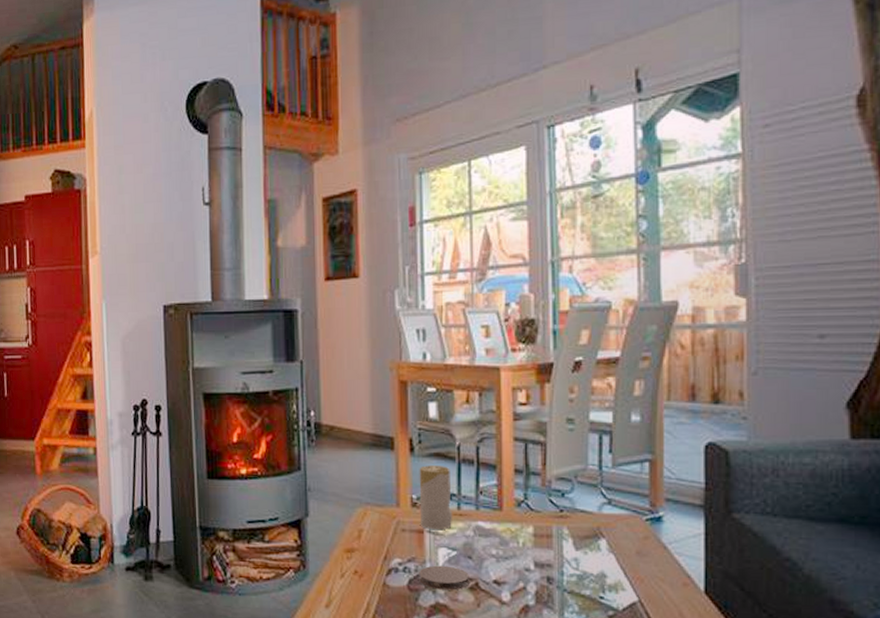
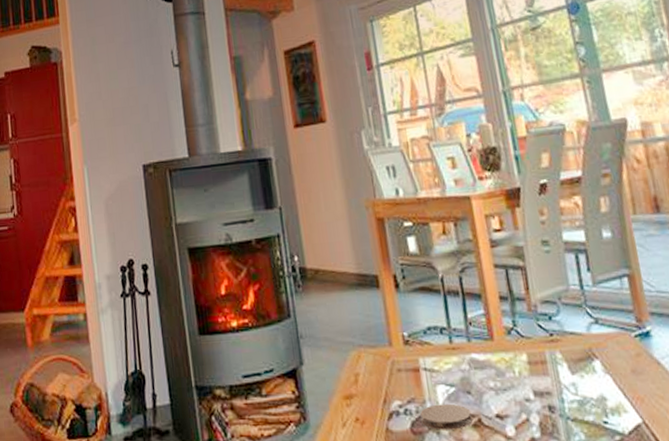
candle: present [419,465,452,529] -> none [406,299,447,367]

